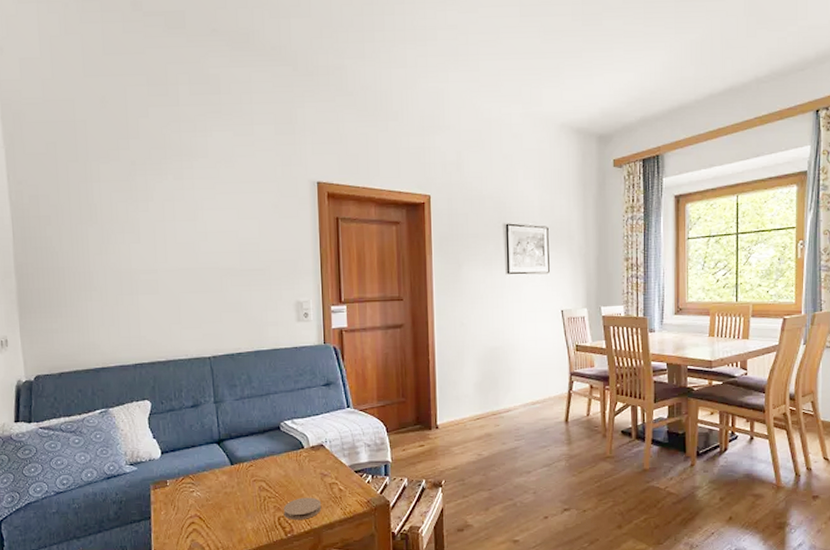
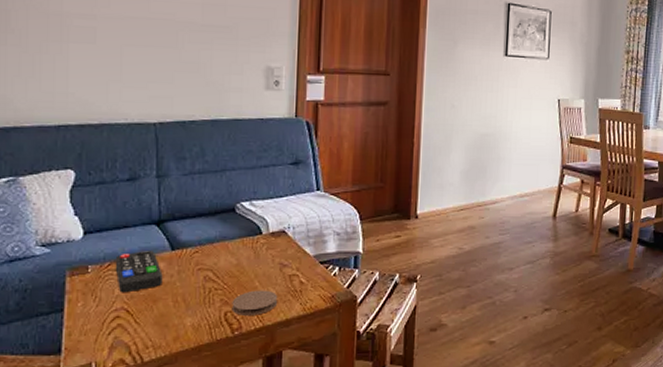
remote control: none [187,466,226,503] -> present [115,251,163,293]

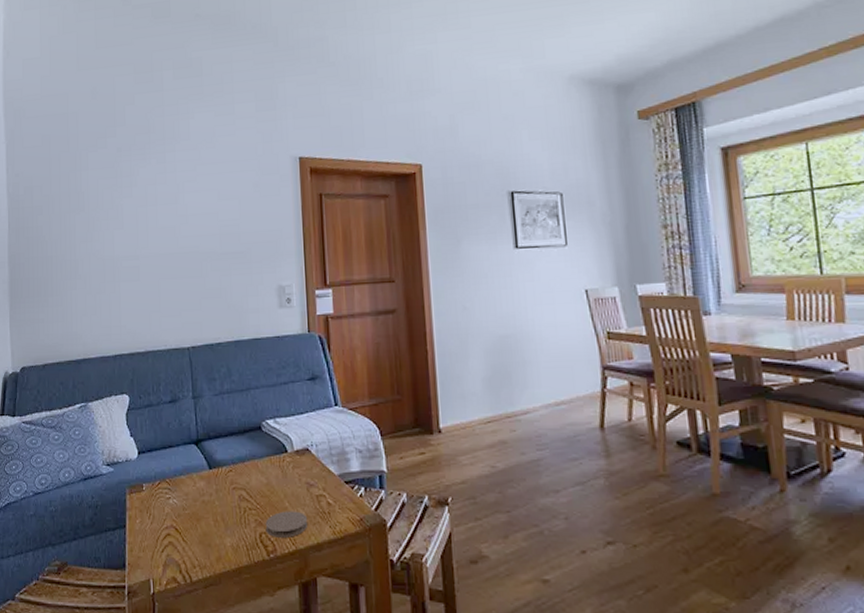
remote control: present [115,251,163,293] -> none [164,470,204,511]

